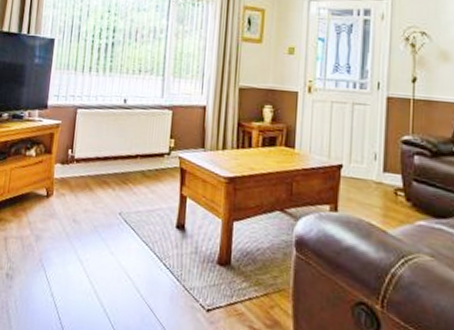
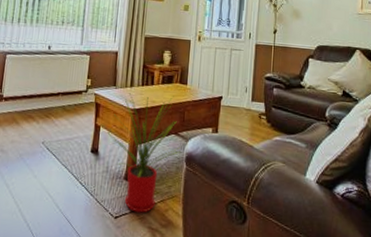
house plant: none [195,157,290,308] -> present [107,93,182,213]

